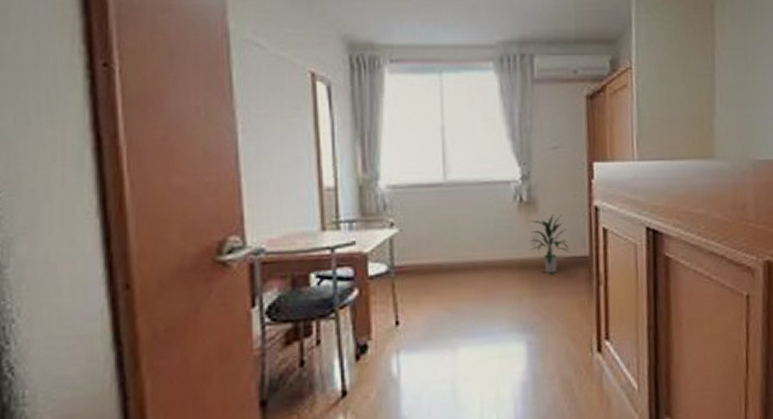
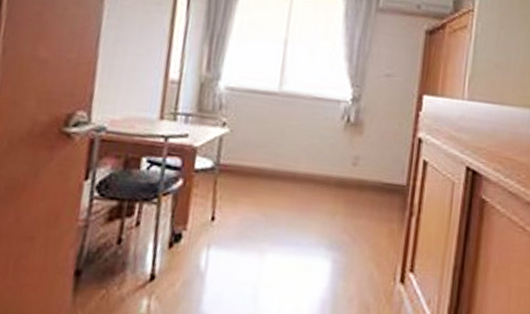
indoor plant: present [529,214,569,274] -> none [349,139,388,197]

